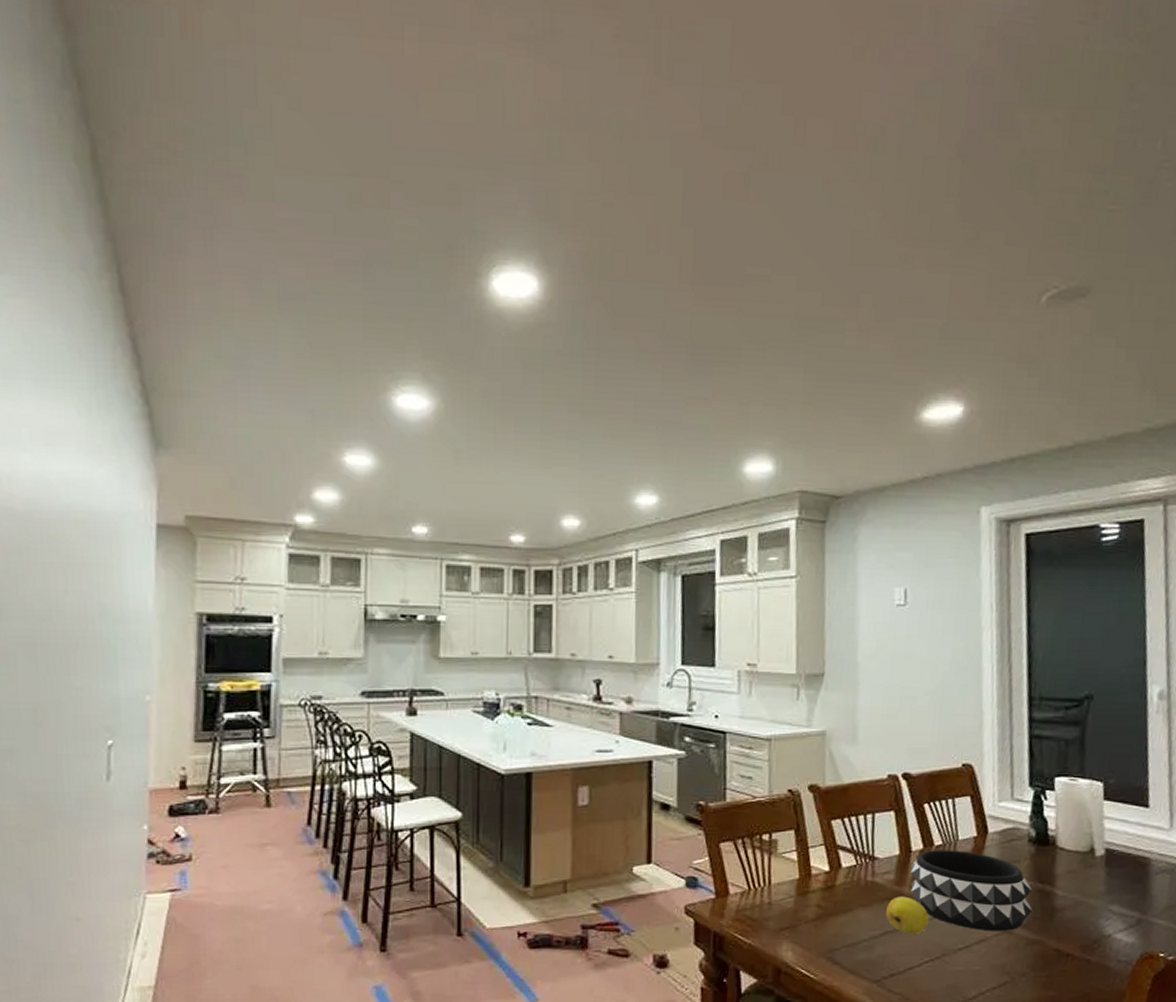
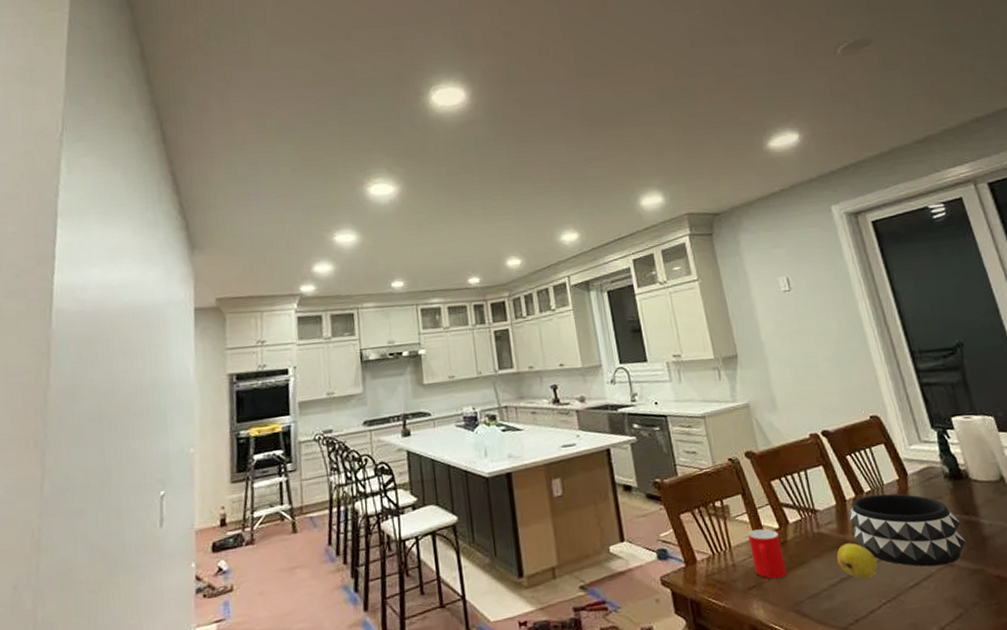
cup: none [792,870,828,923] -> present [748,528,788,579]

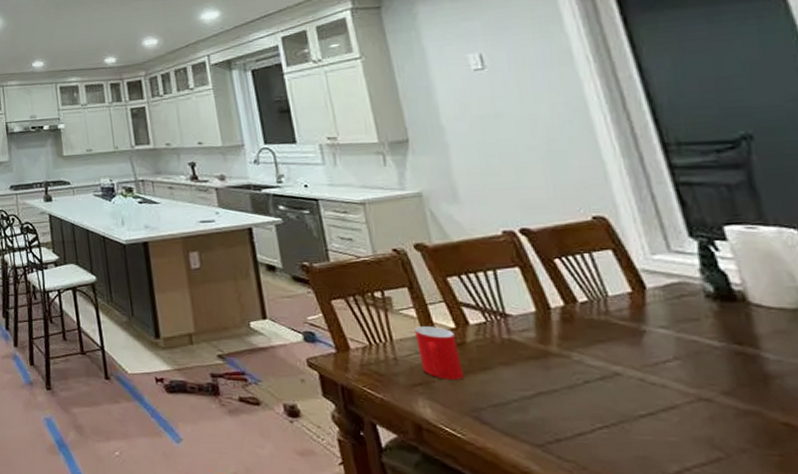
fruit: present [837,543,877,579] -> none [533,355,592,397]
decorative bowl: present [848,493,966,567] -> none [553,307,735,399]

